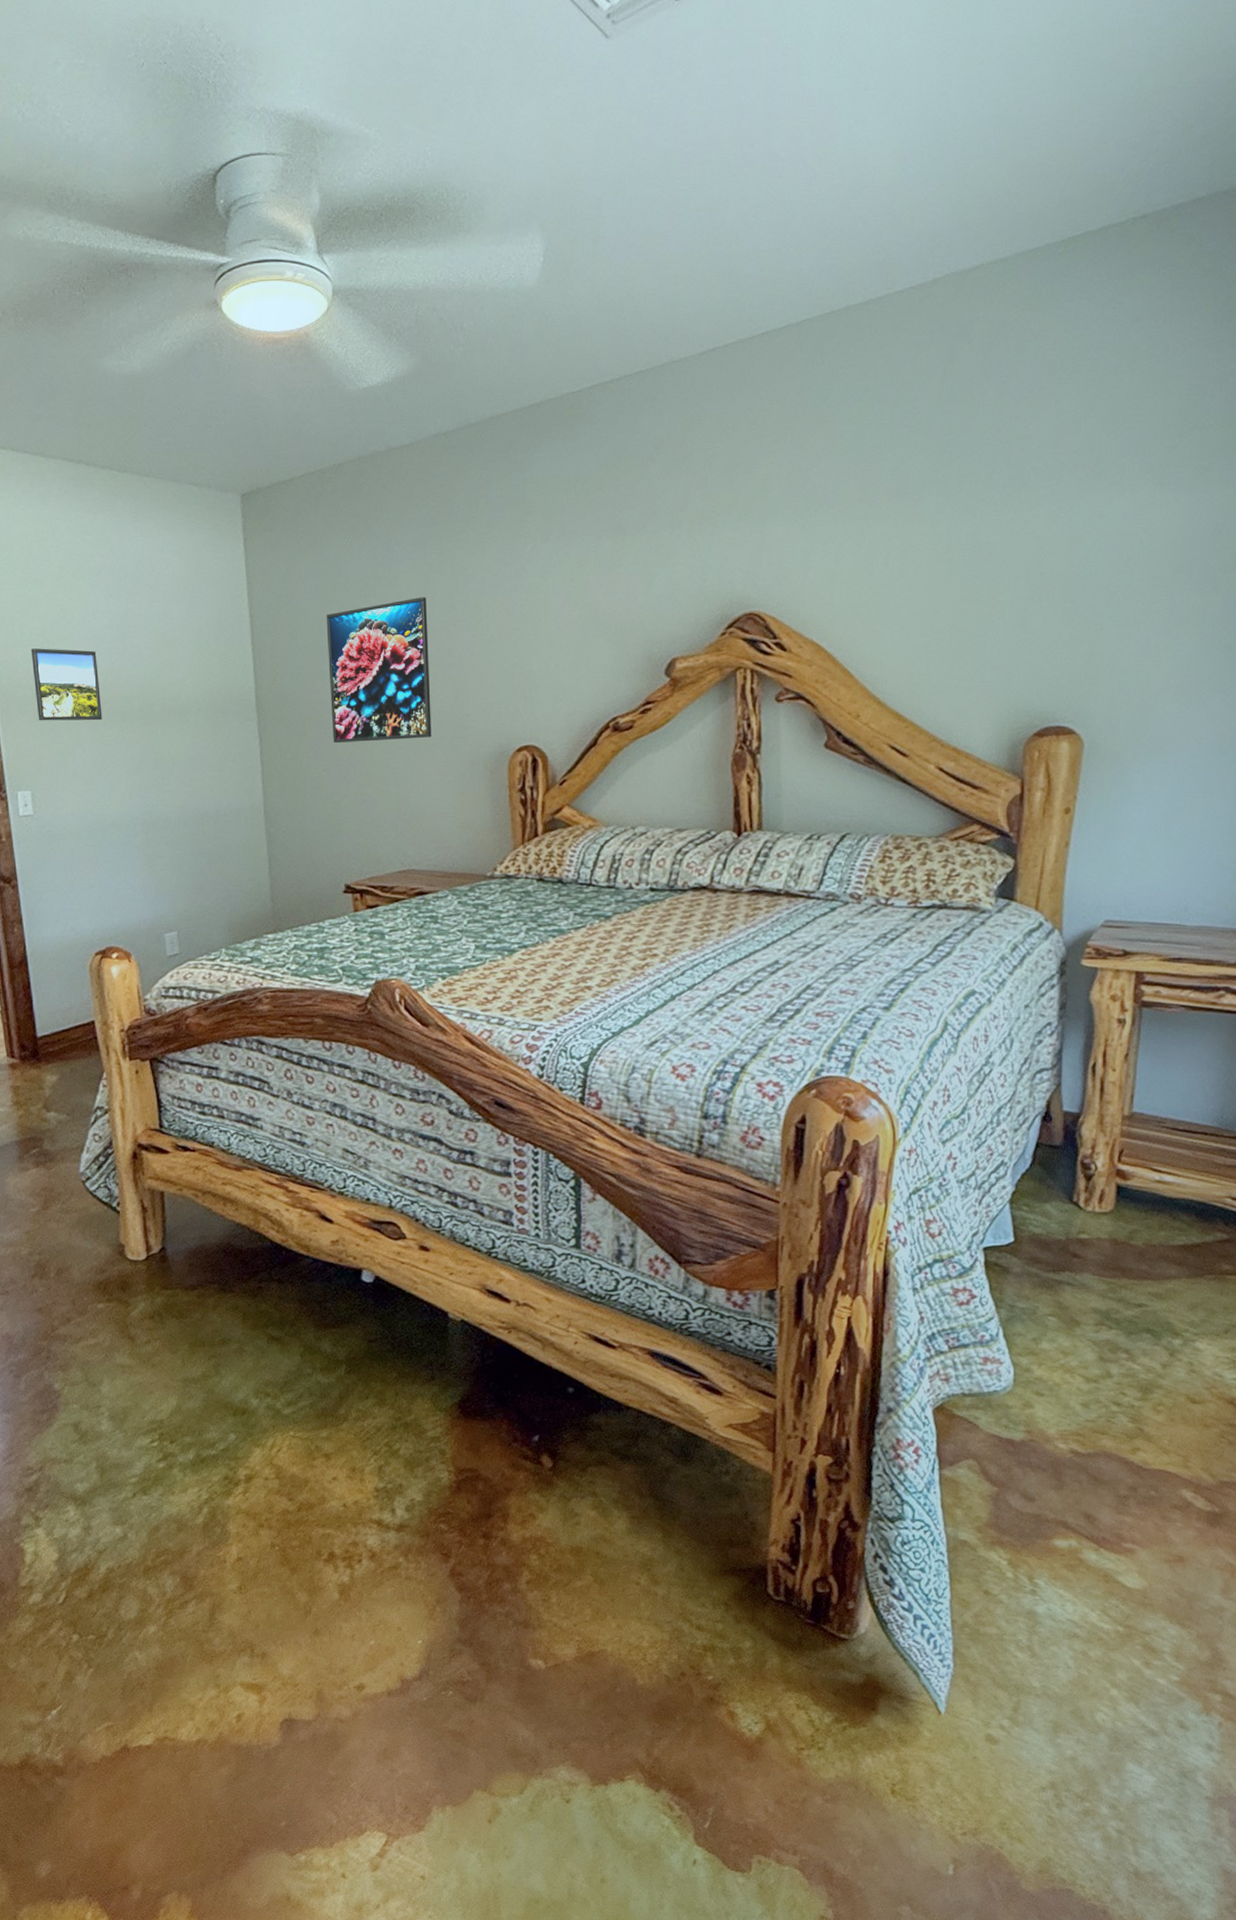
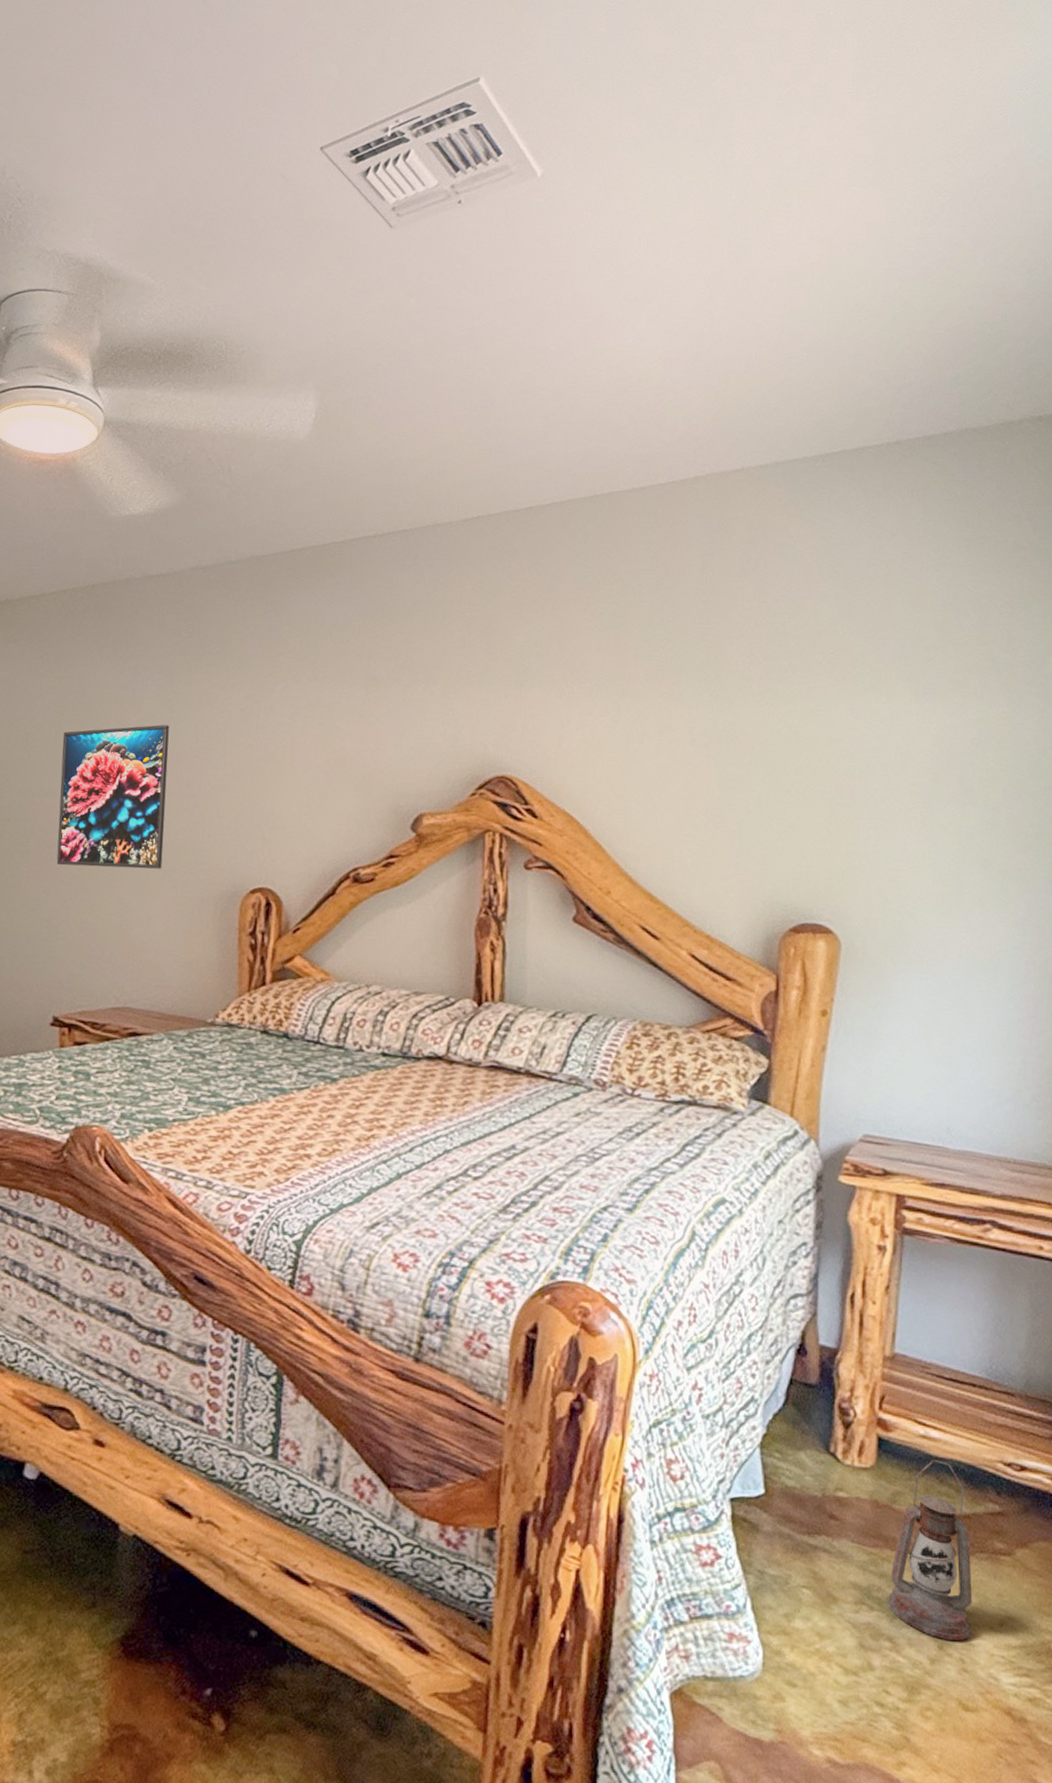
lantern: none [1125,1200,1201,1348] -> present [888,1460,973,1641]

